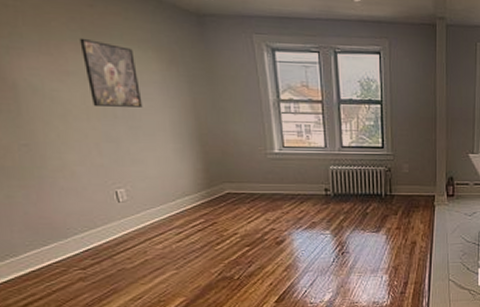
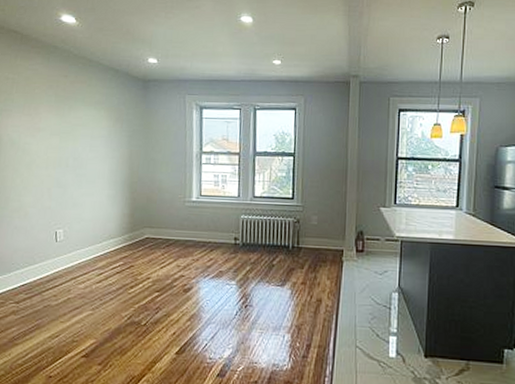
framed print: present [79,38,143,107] -> none [52,101,91,158]

